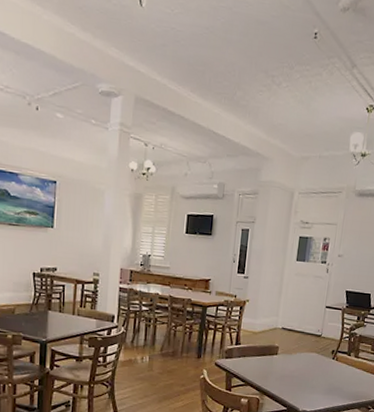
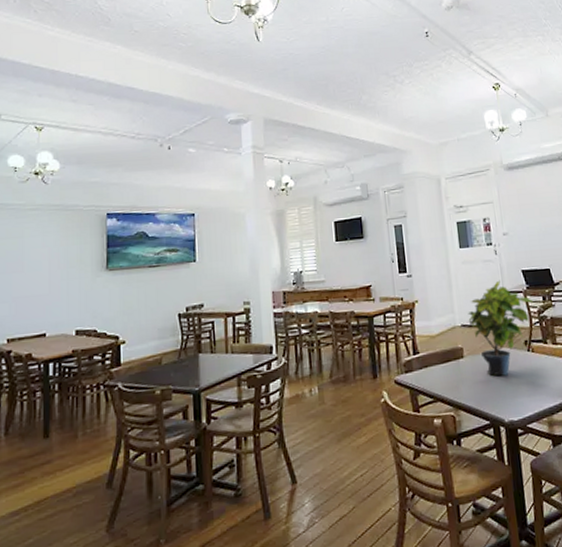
potted plant: none [289,296,348,375] -> present [467,280,533,376]

